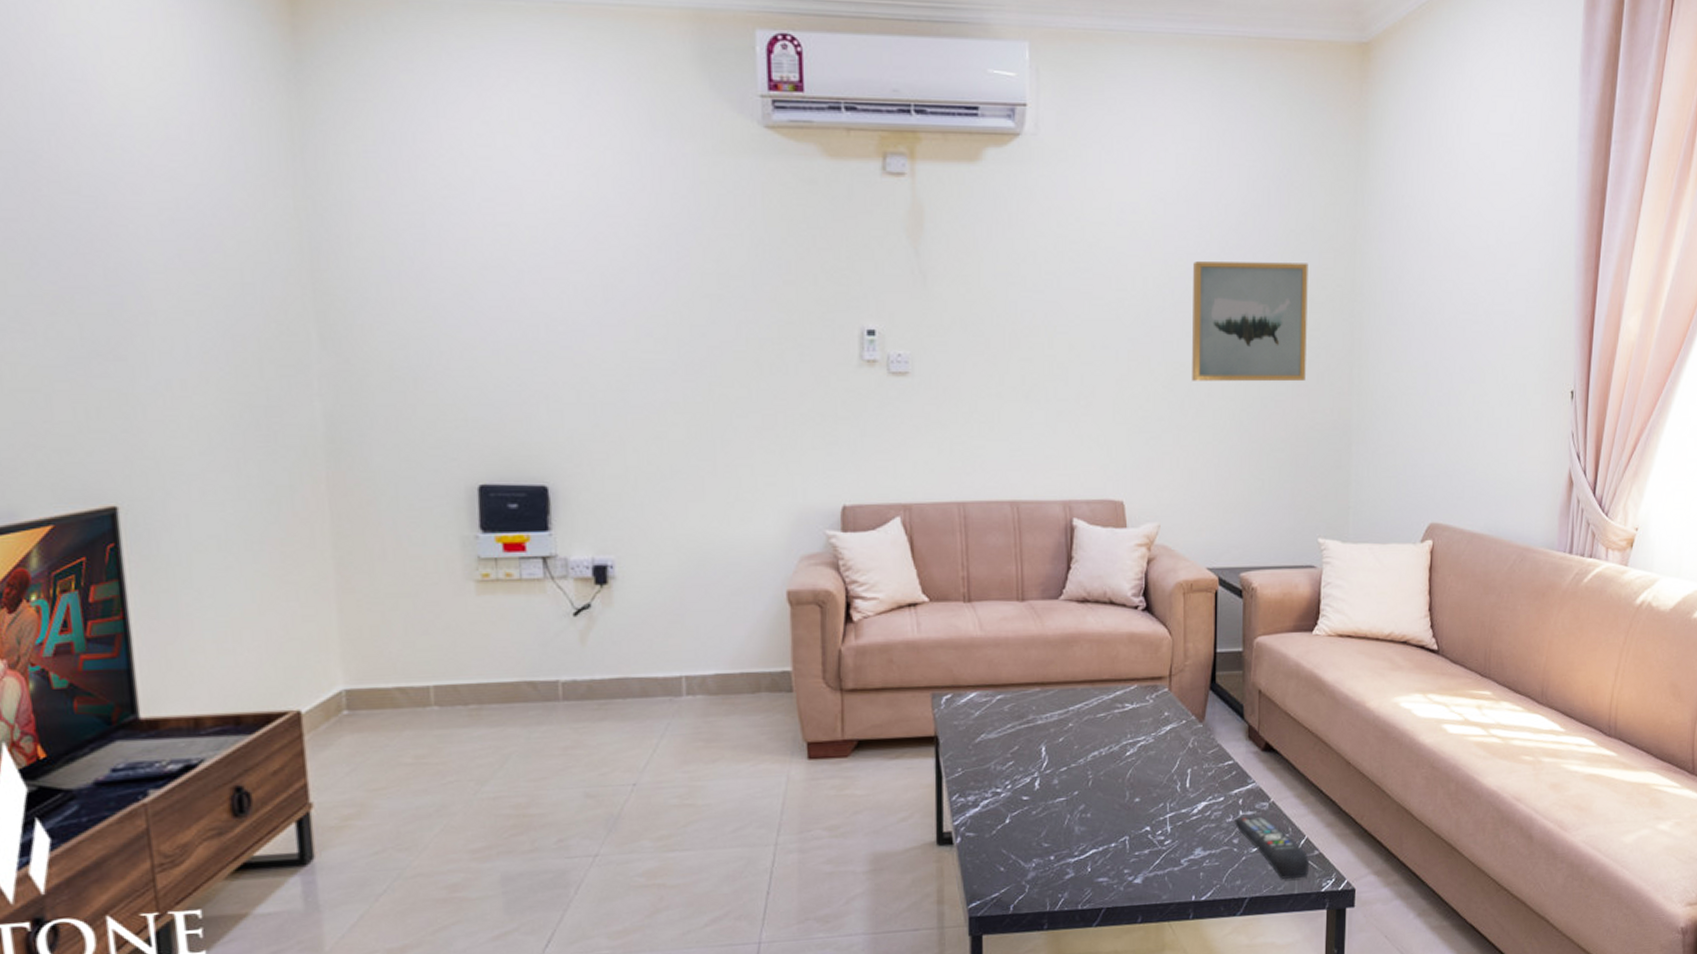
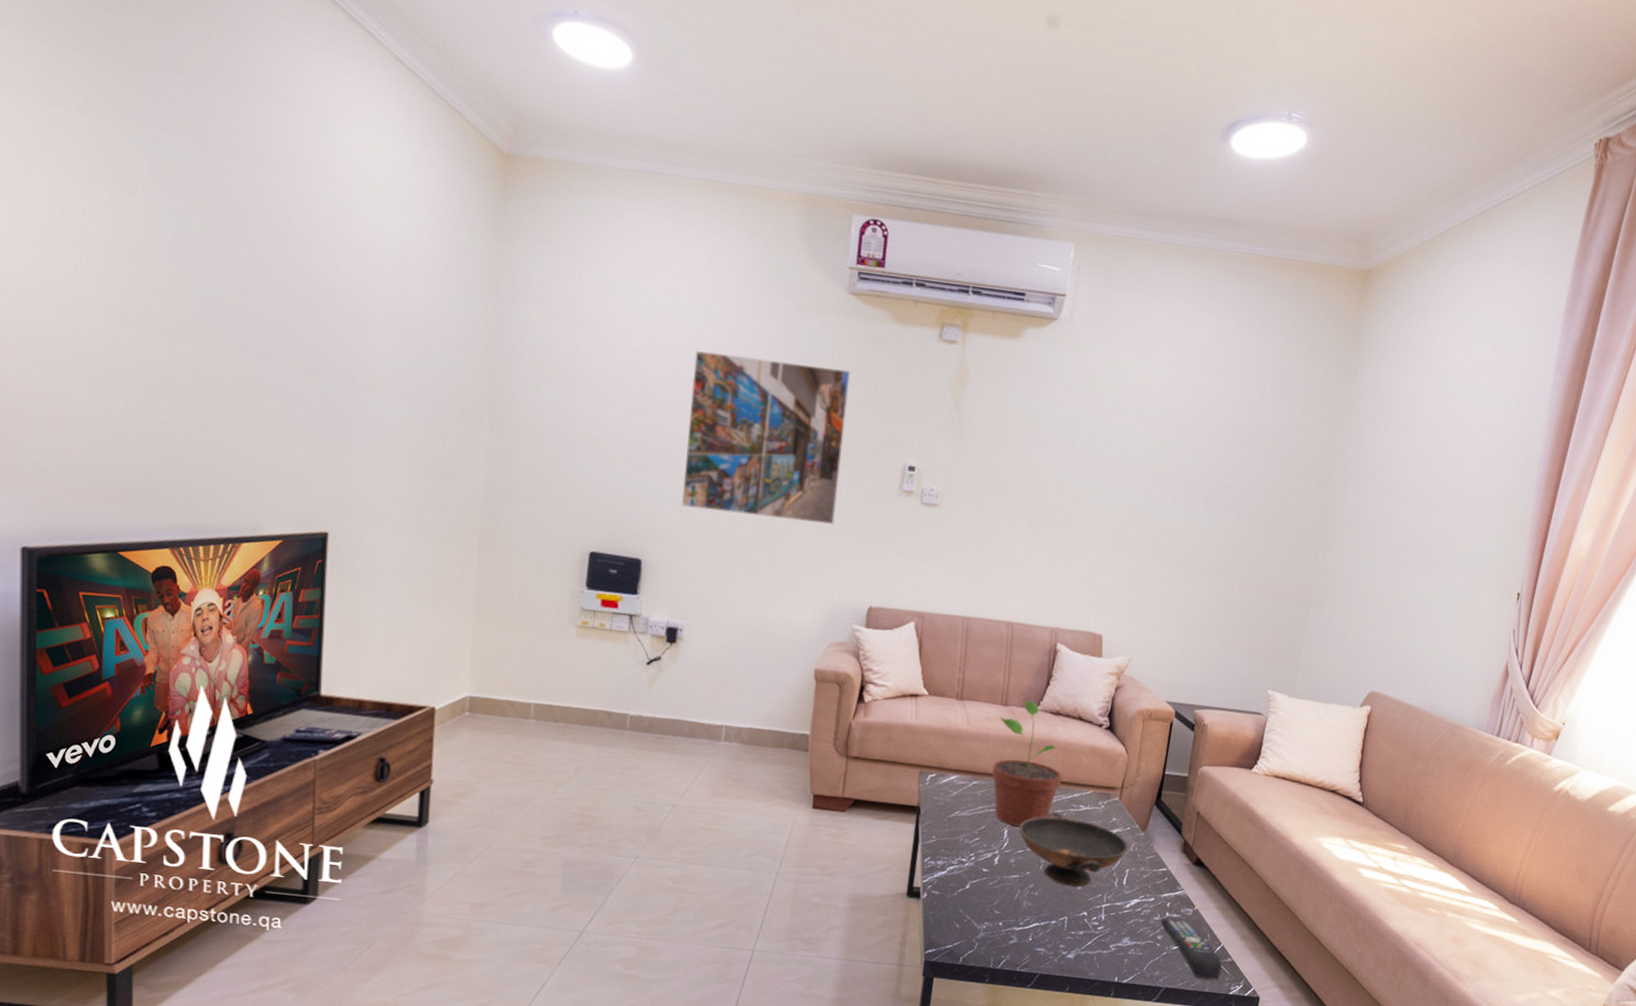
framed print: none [579,217,785,415] -> present [681,351,851,525]
potted plant: none [1017,590,1099,741] -> present [991,700,1062,827]
decorative bowl: none [1058,716,1187,800] -> present [1019,811,1129,887]
wall art: present [1192,262,1309,382] -> none [1175,441,1291,554]

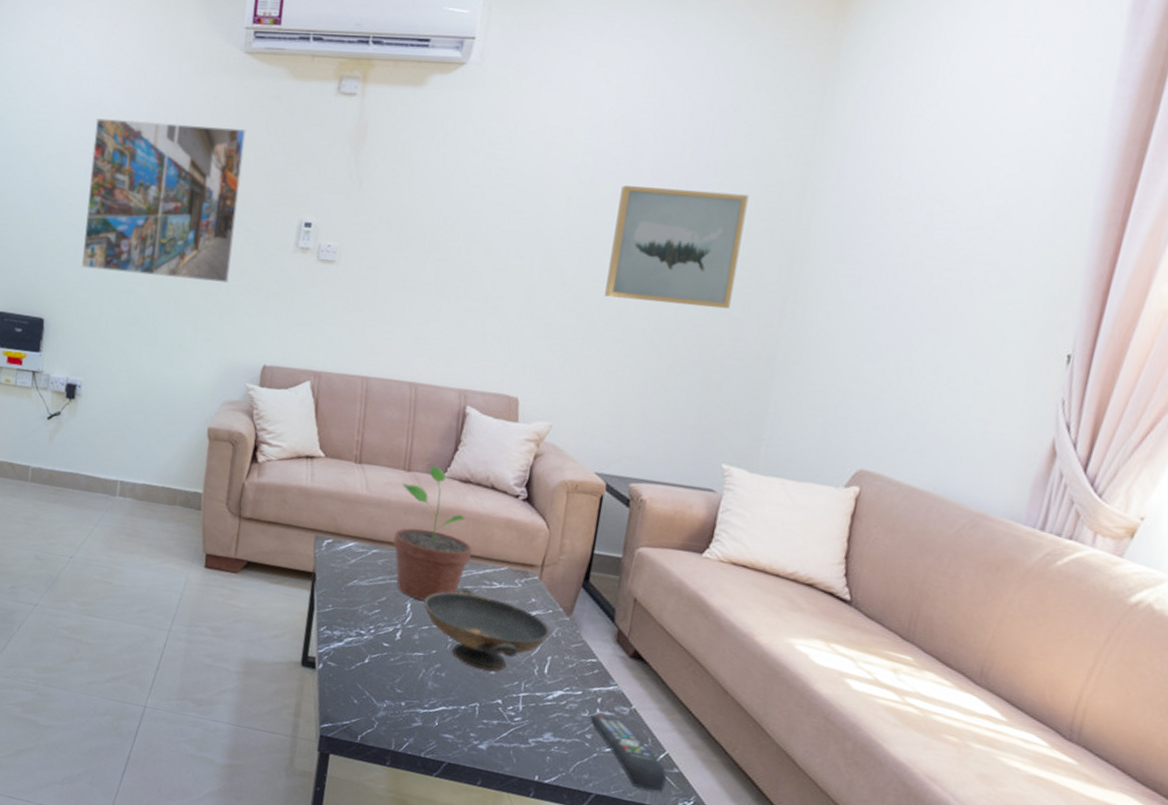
wall art: none [1175,441,1291,554] -> present [604,185,749,310]

